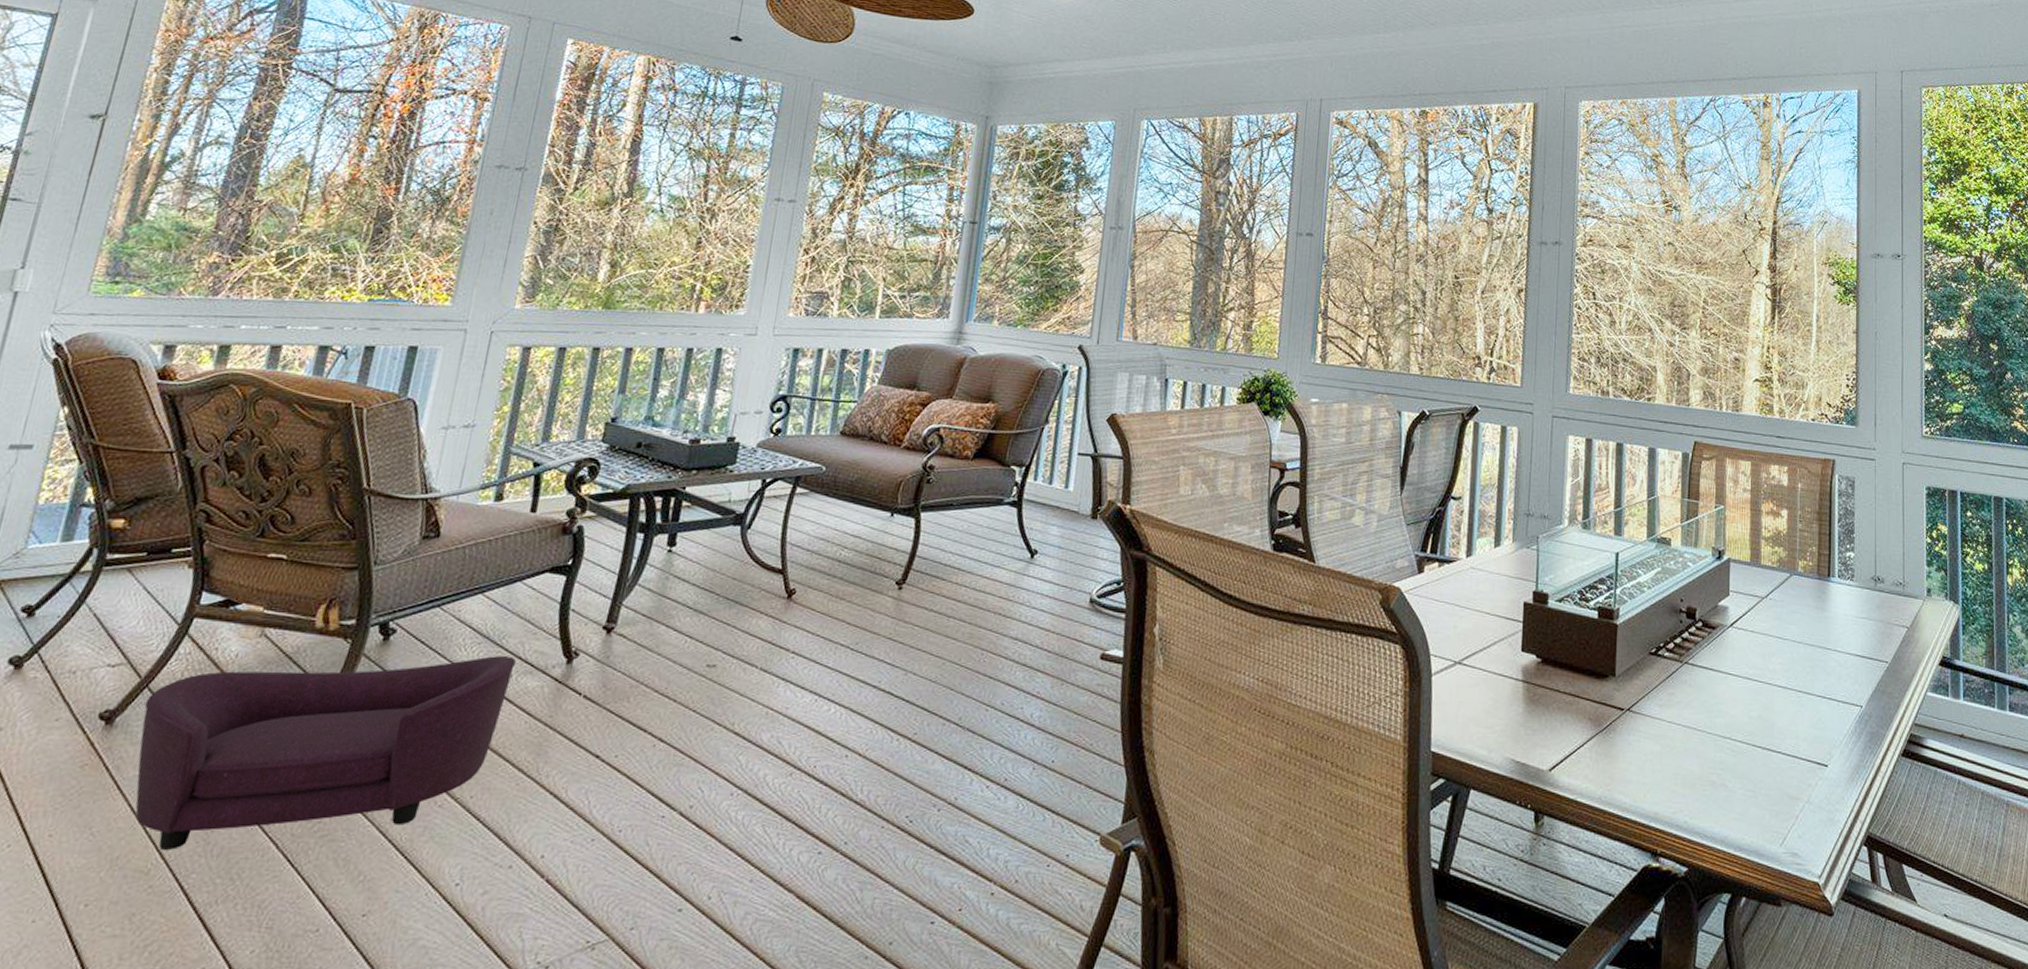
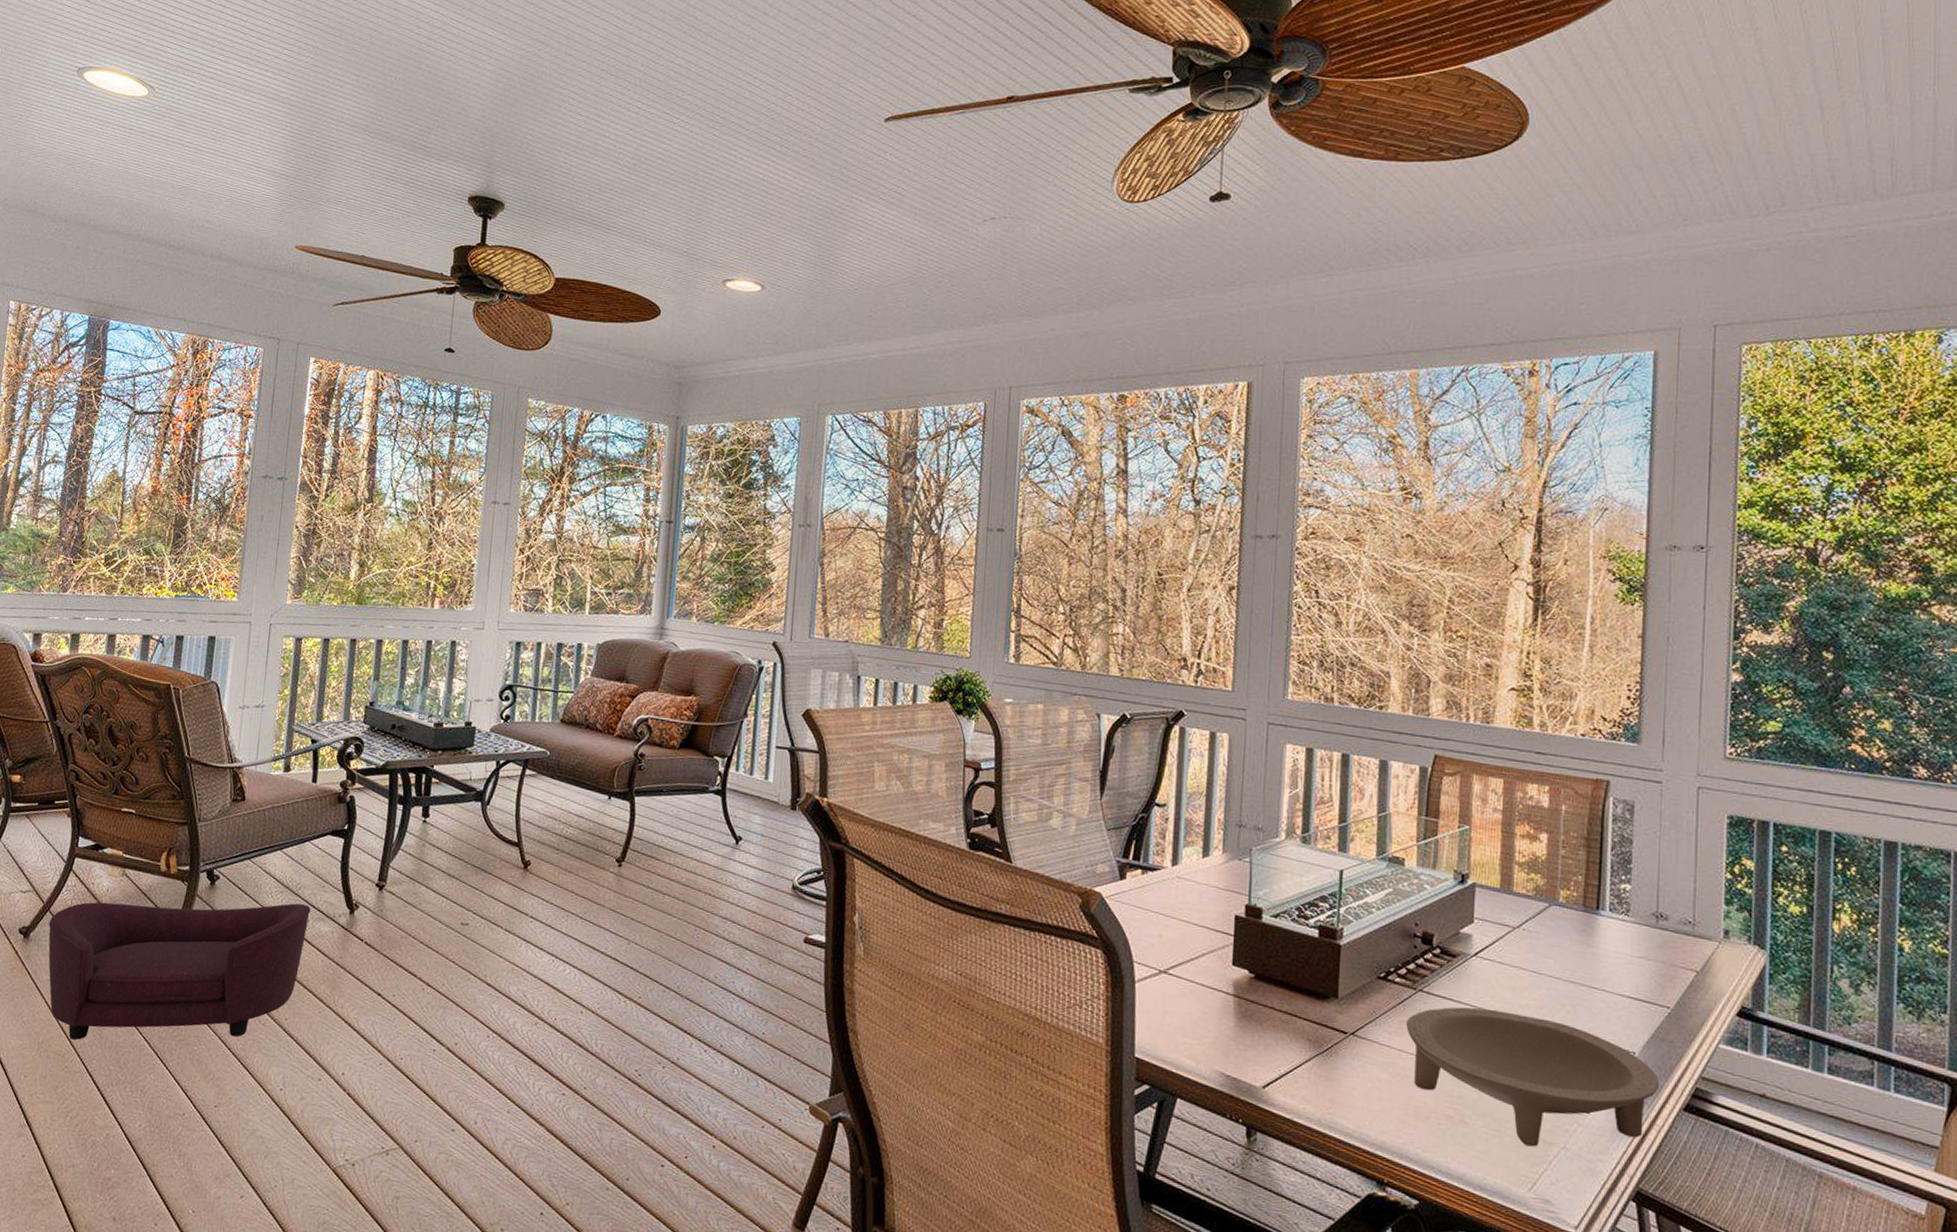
bowl: none [1674,675,1883,804] -> present [1406,1006,1660,1147]

